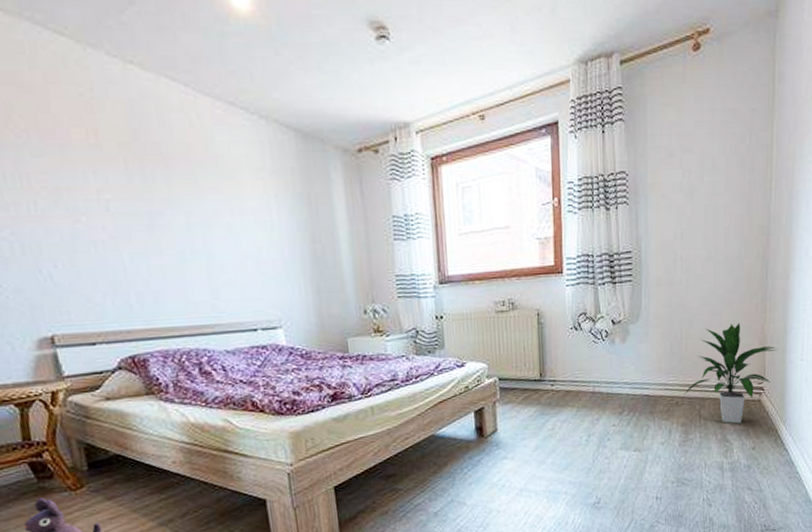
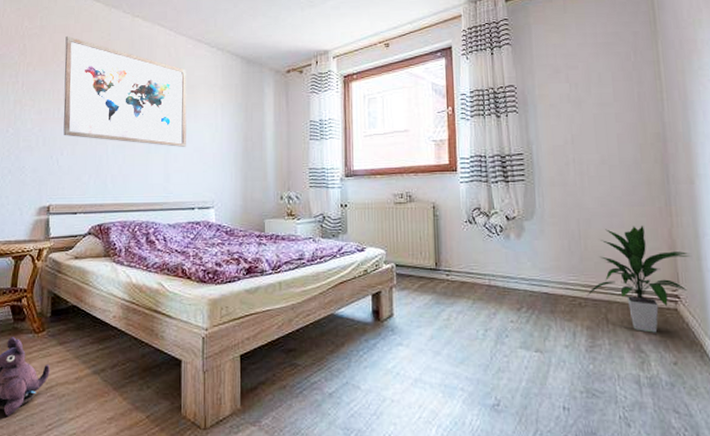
wall art: none [19,88,234,253] -> present [63,35,187,147]

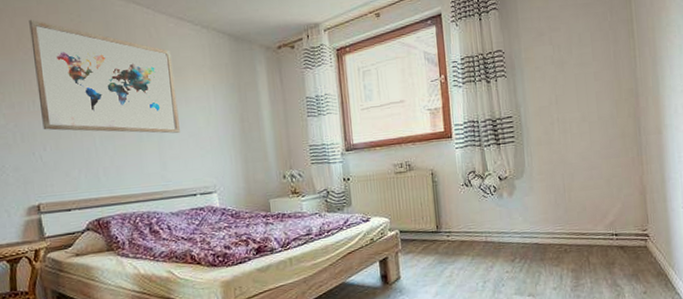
indoor plant: present [587,226,691,333] -> none [571,175,658,269]

